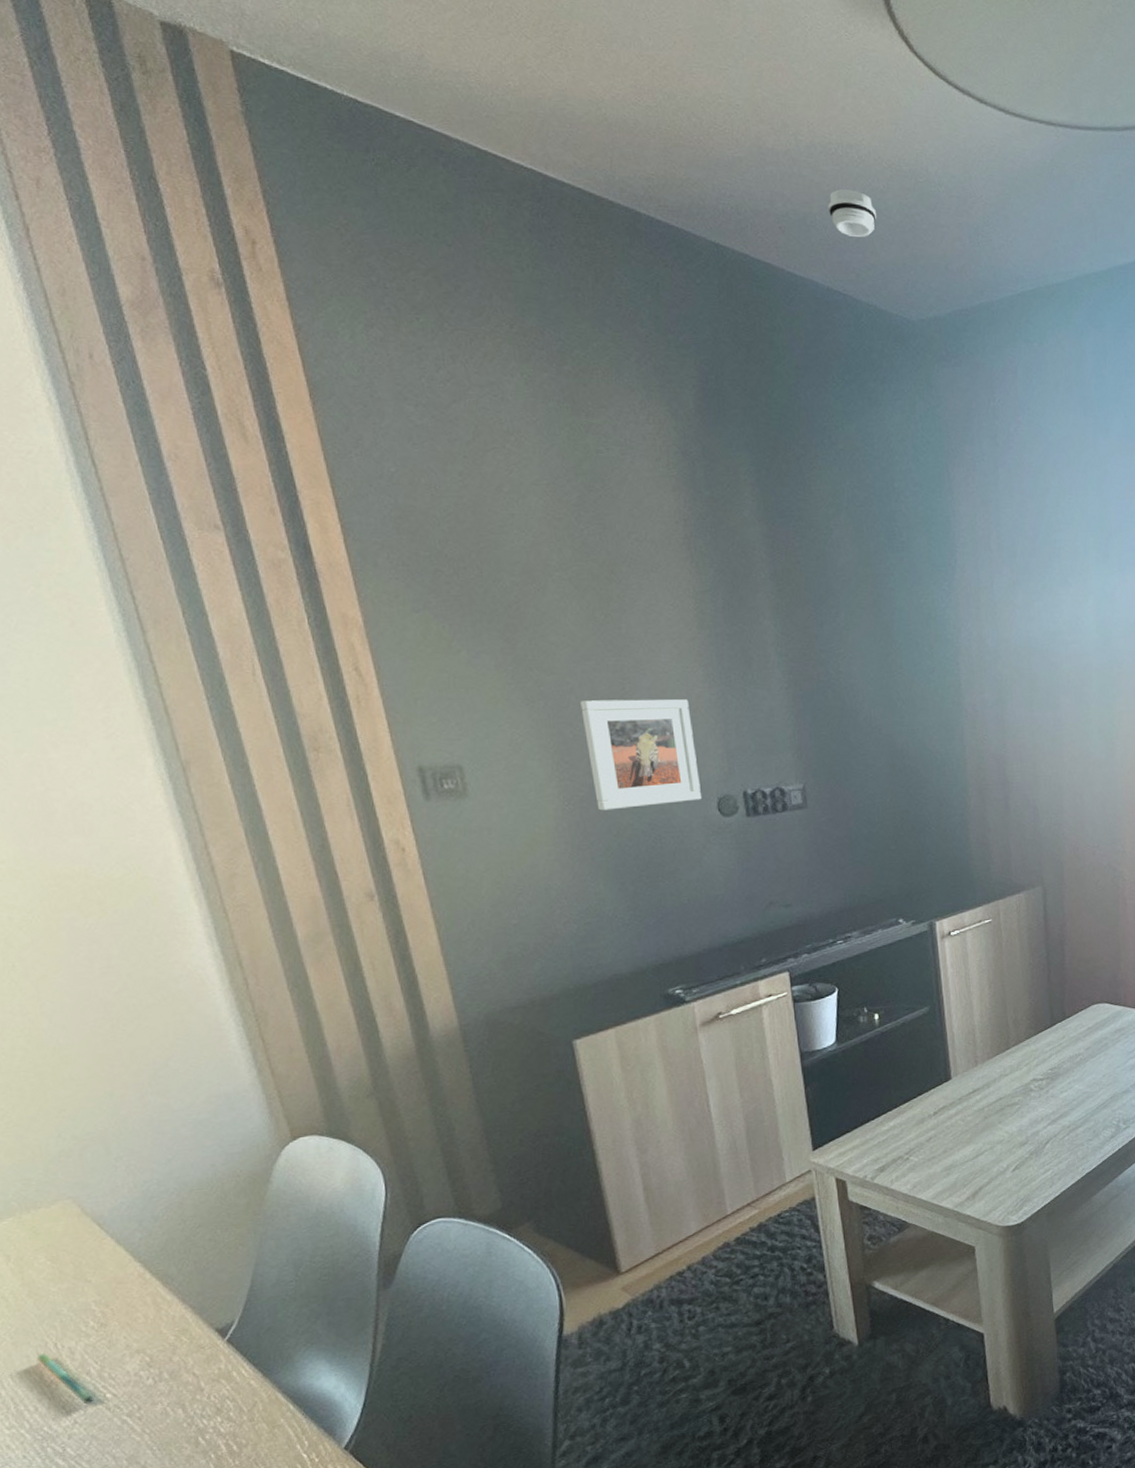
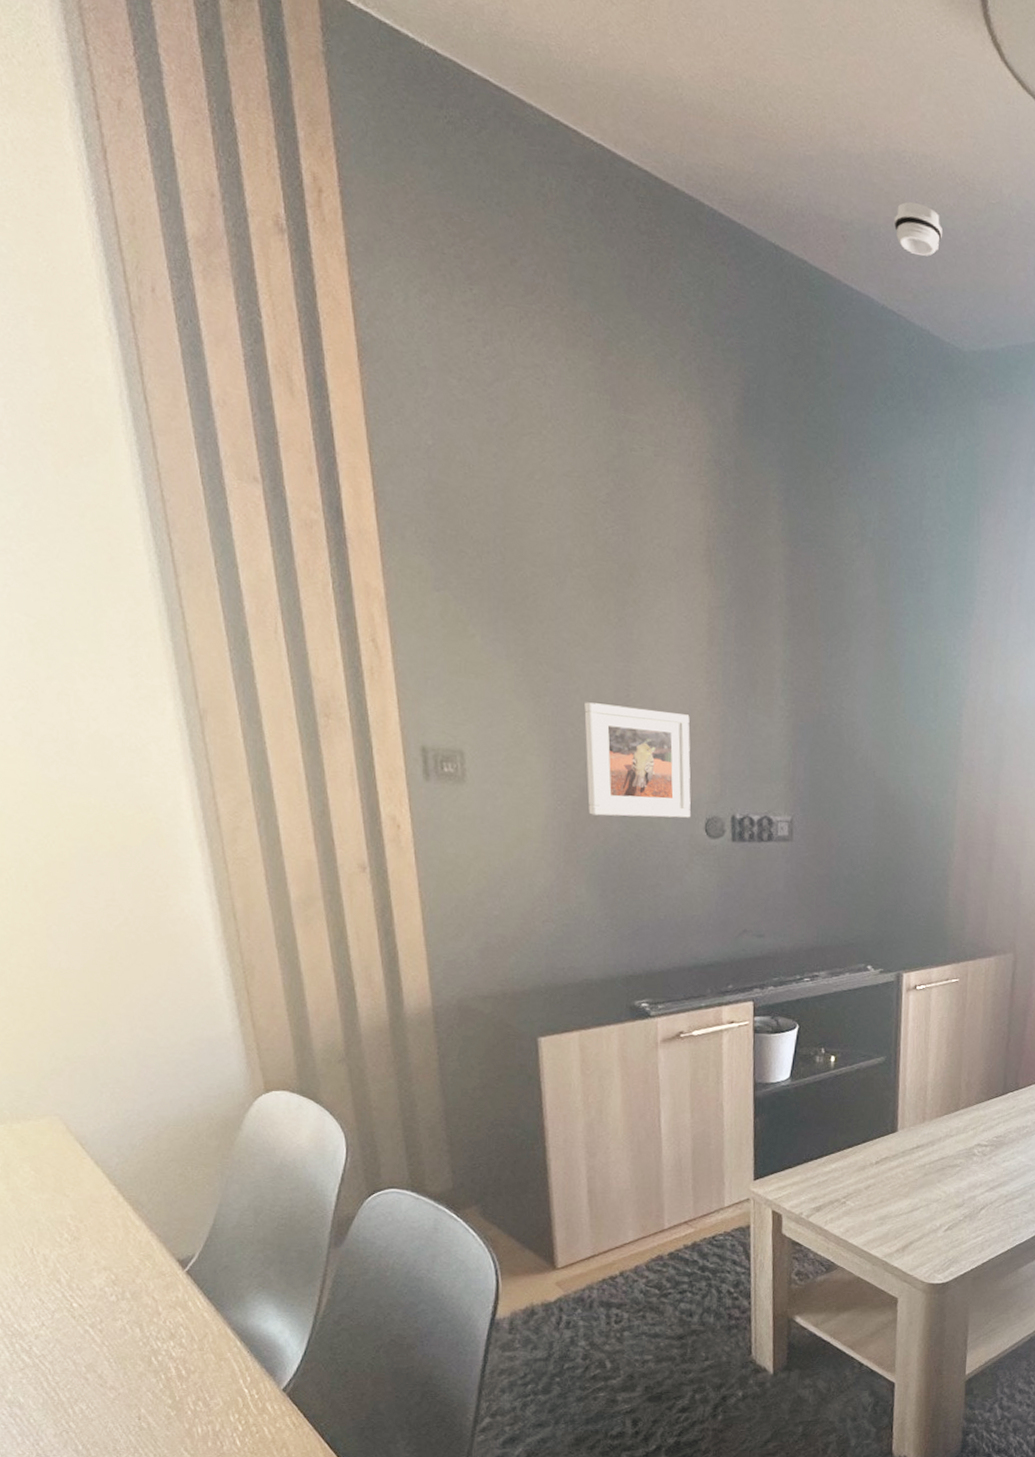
pen: present [37,1353,94,1405] -> none [14,1256,62,1310]

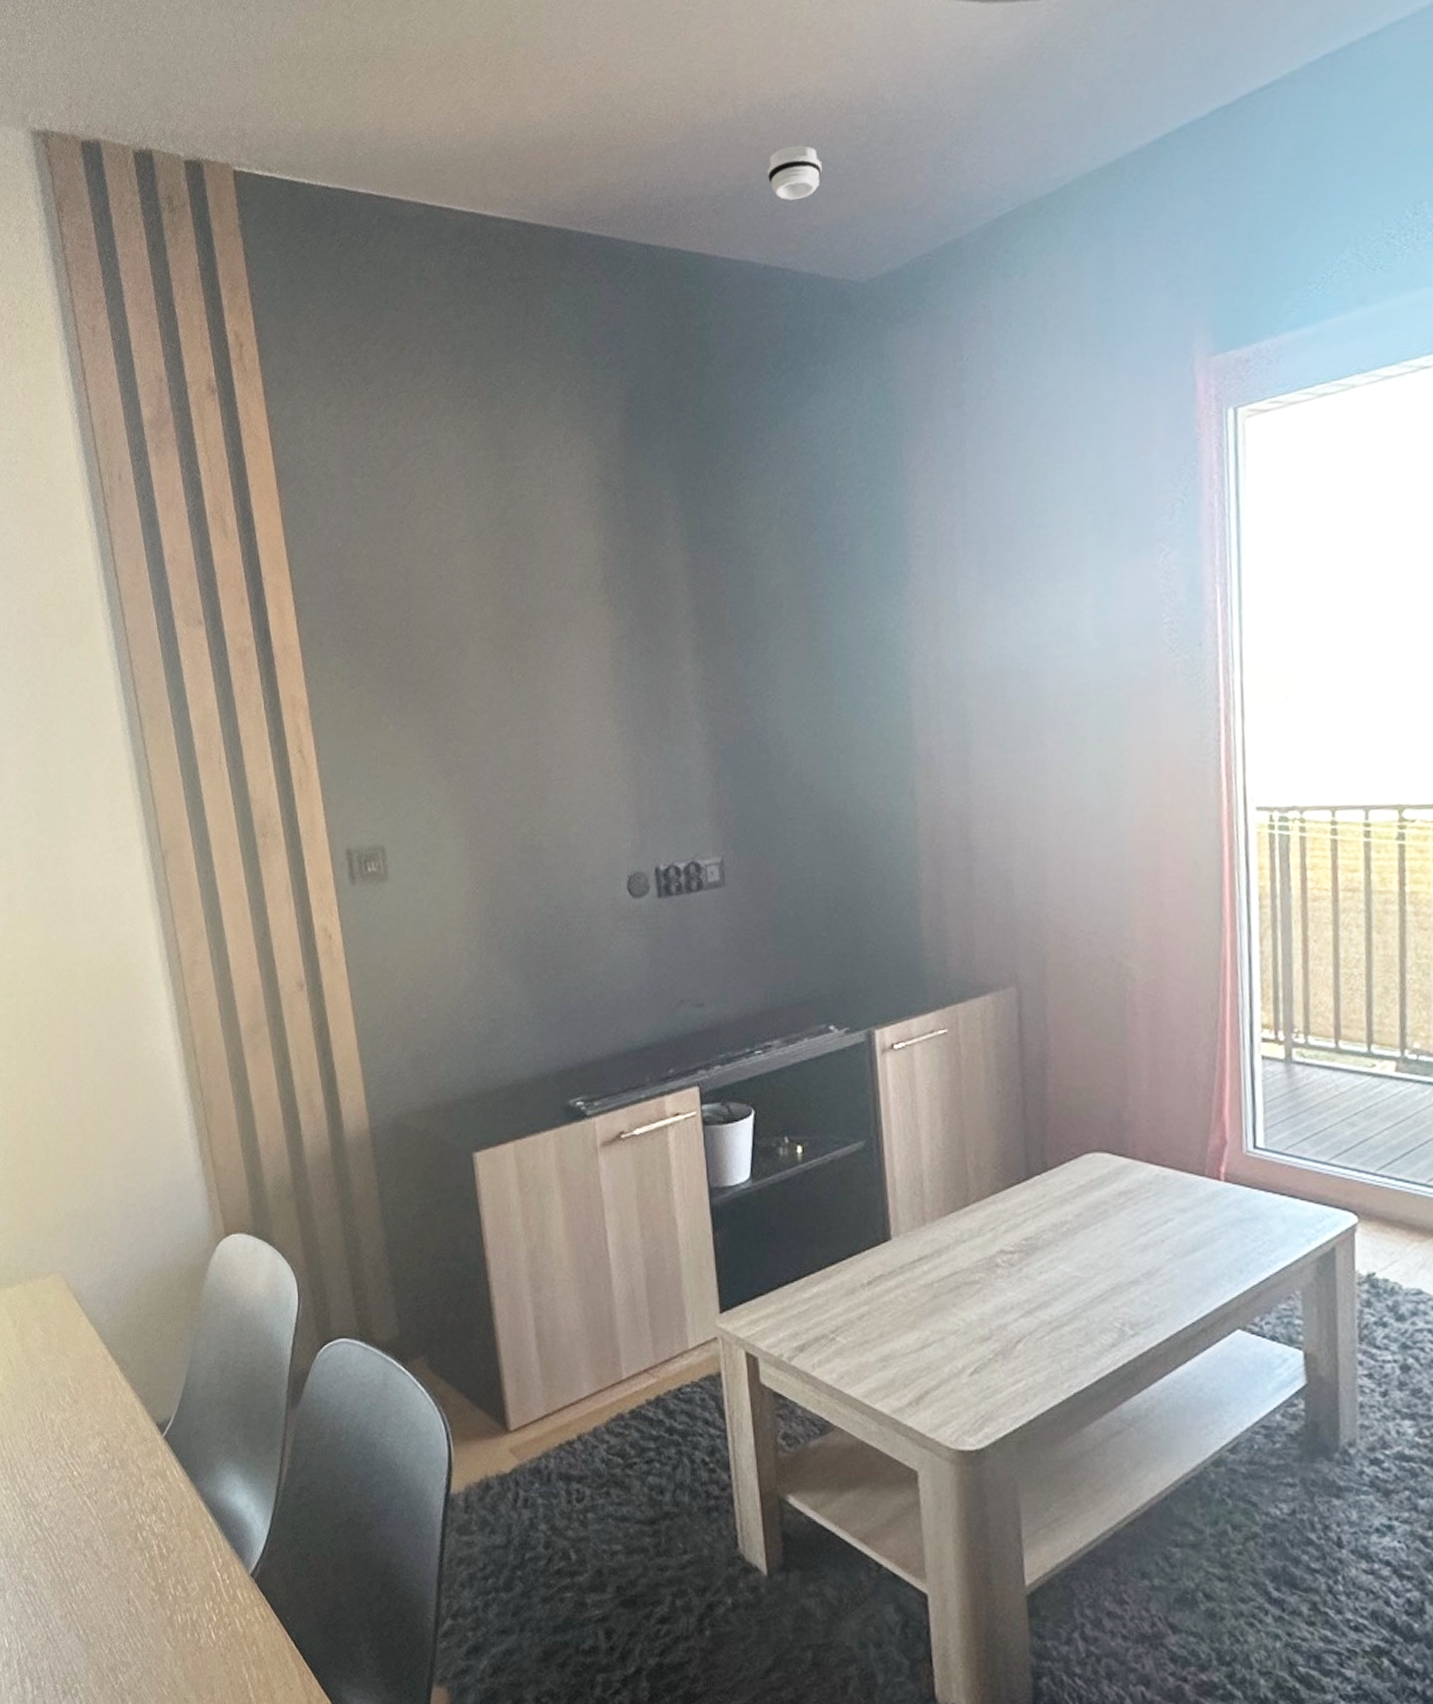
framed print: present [584,702,691,818] -> none [495,763,611,893]

